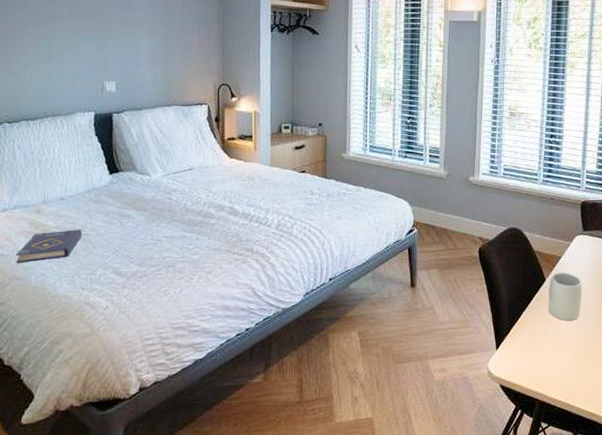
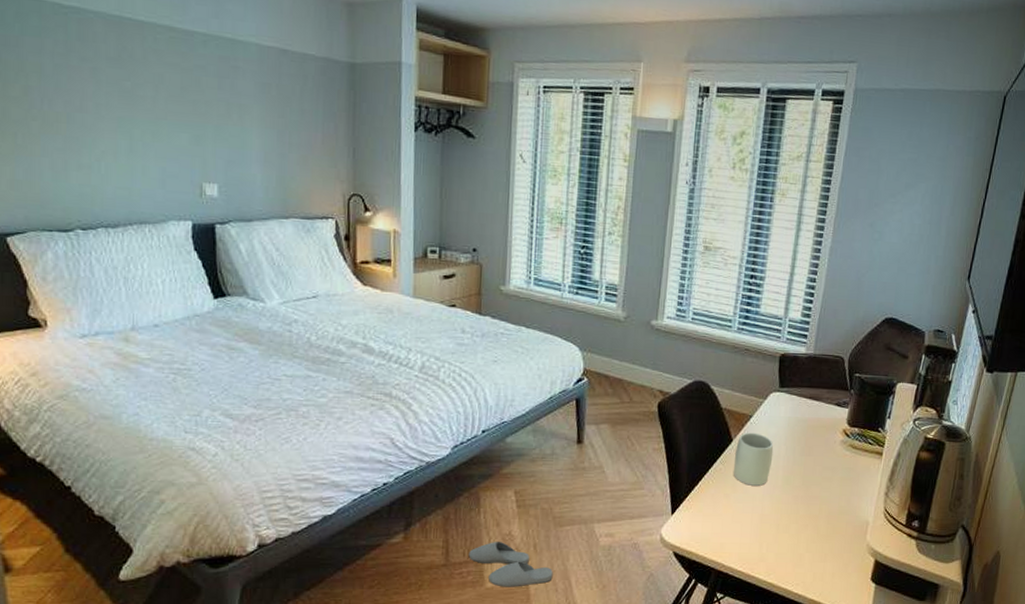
book: present [15,229,82,263] -> none [101,362,182,400]
slippers: none [320,379,394,422] -> present [468,542,553,587]

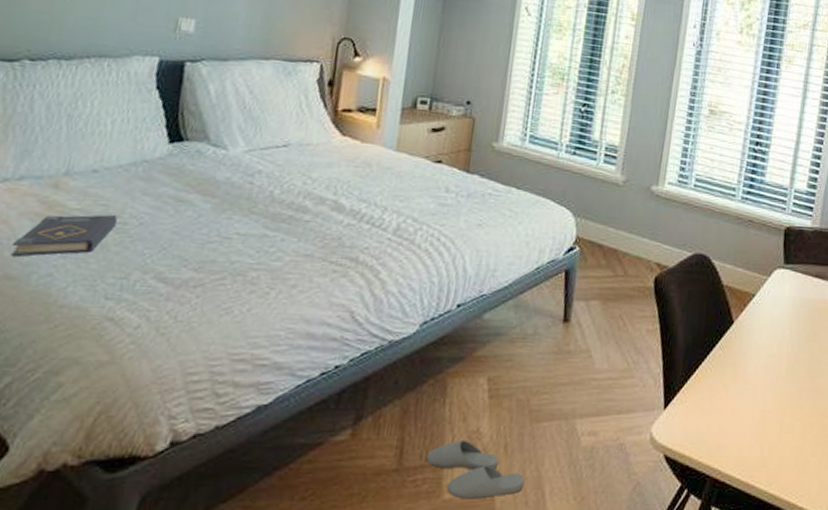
book: none [101,362,182,400] -> present [11,214,117,257]
mug: present [733,432,774,486] -> none [733,313,778,376]

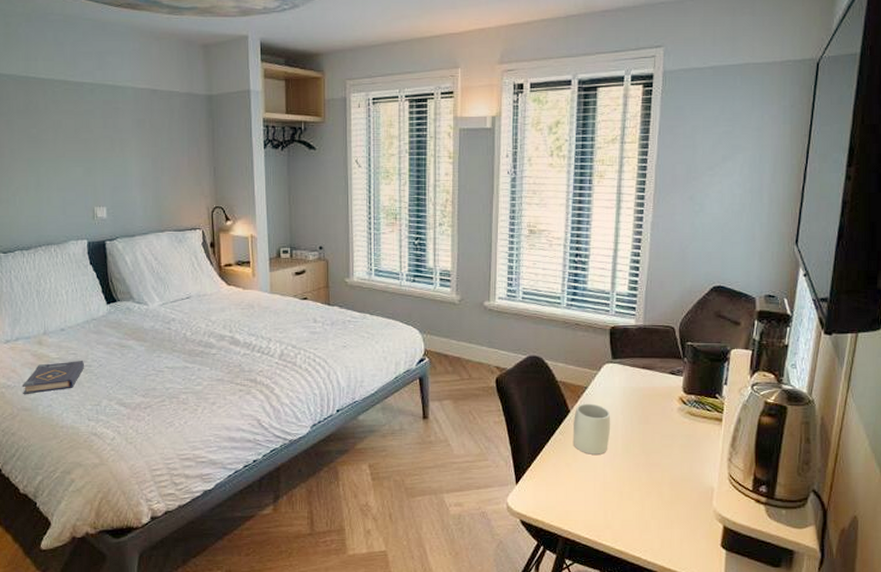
slippers: present [426,441,525,499] -> none [331,512,408,555]
mug: none [733,313,778,376] -> present [572,403,611,454]

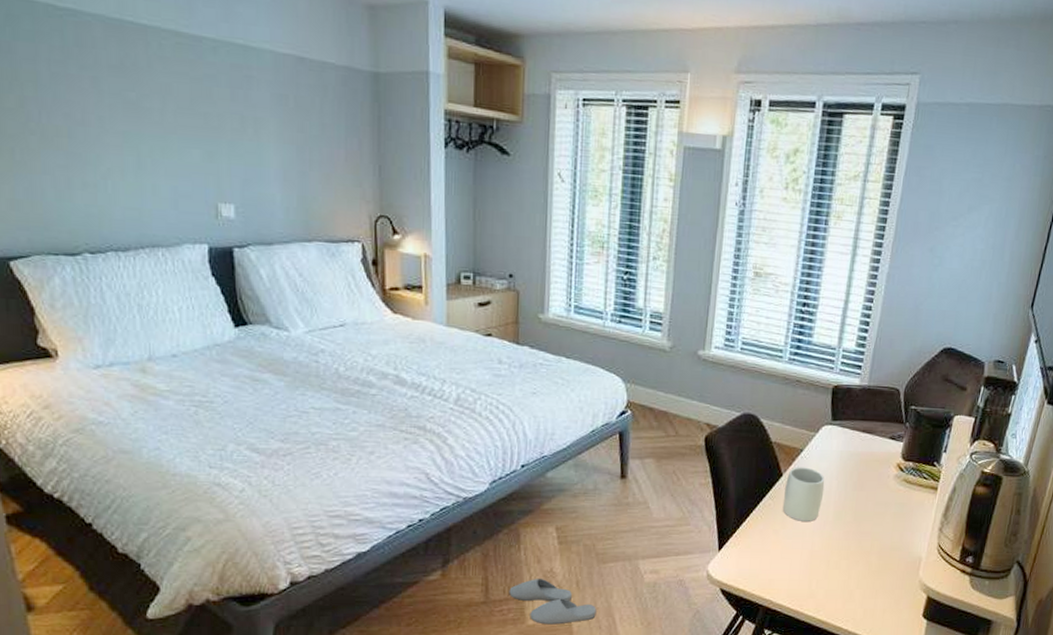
book: present [22,360,84,394] -> none [118,394,204,433]
slippers: none [331,512,408,555] -> present [509,579,597,625]

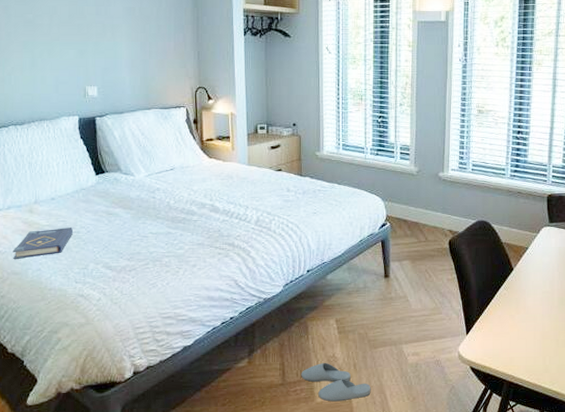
book: none [118,394,204,433] -> present [12,226,73,259]
mug: present [782,467,825,521] -> none [515,262,548,307]

